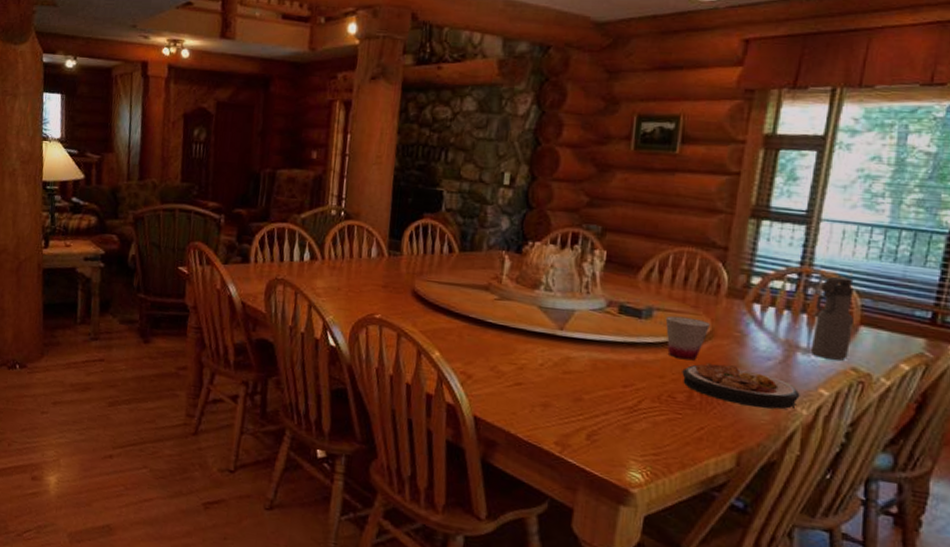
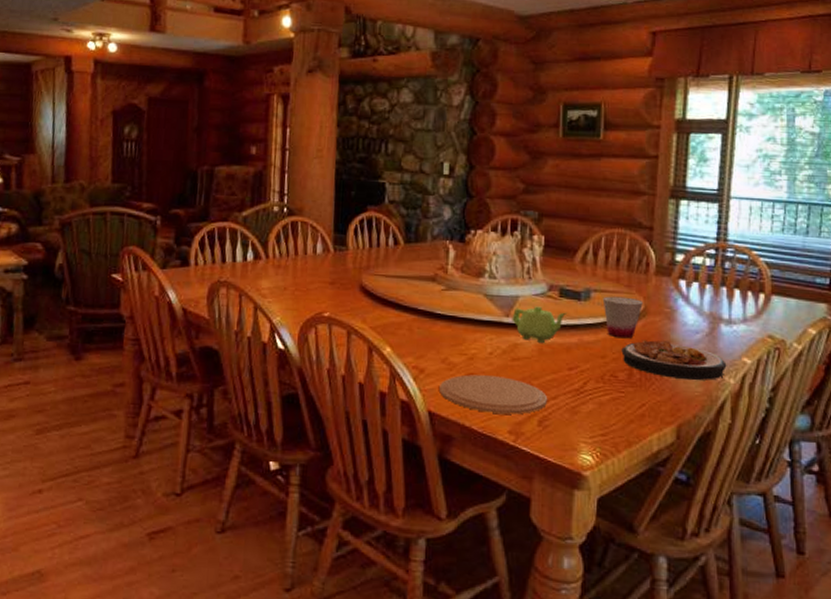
plate: none [486,384,598,427] -> present [439,374,547,415]
teapot: none [566,321,626,358] -> present [512,306,568,343]
water bottle: present [810,276,854,361] -> none [731,249,766,329]

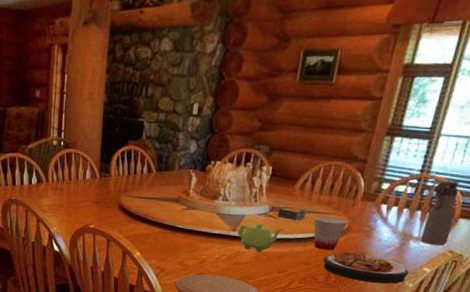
water bottle: none [731,249,766,329] -> present [420,180,460,245]

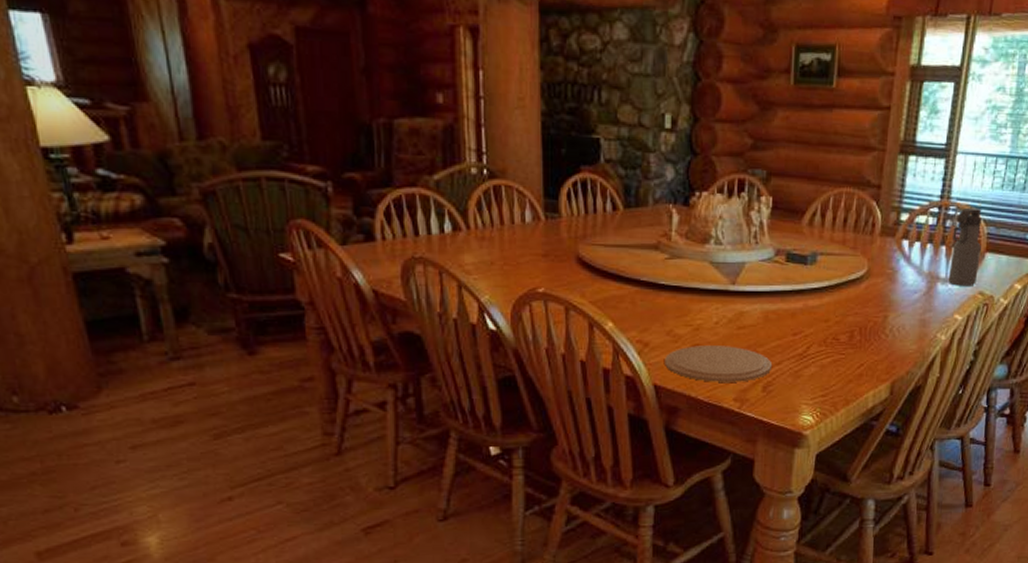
teapot: present [237,223,284,252] -> none [738,272,794,309]
cup: present [314,216,347,251] -> none [828,259,867,302]
plate: present [323,251,409,284] -> none [844,302,940,339]

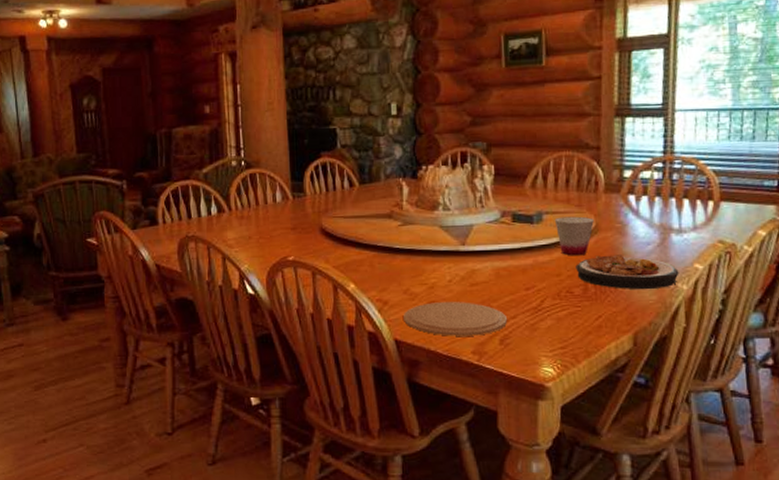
cup: none [828,259,867,302] -> present [554,216,594,256]
plate: none [844,302,940,339] -> present [575,255,679,290]
water bottle: present [948,207,982,286] -> none [681,159,715,236]

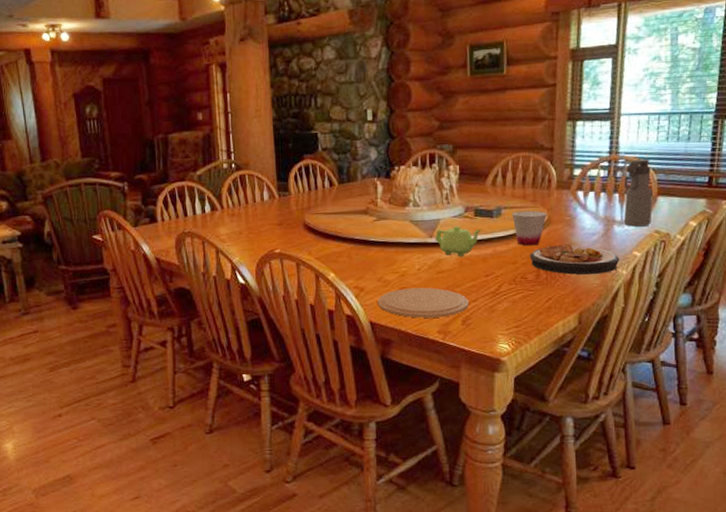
teapot: none [468,232,521,267] -> present [435,226,482,256]
water bottle: none [681,159,715,236] -> present [623,158,653,227]

